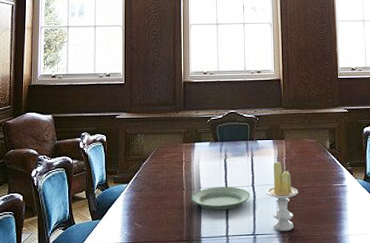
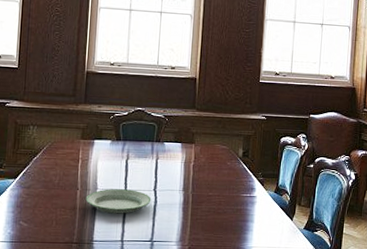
candle: present [266,162,299,231] -> none [168,167,204,239]

